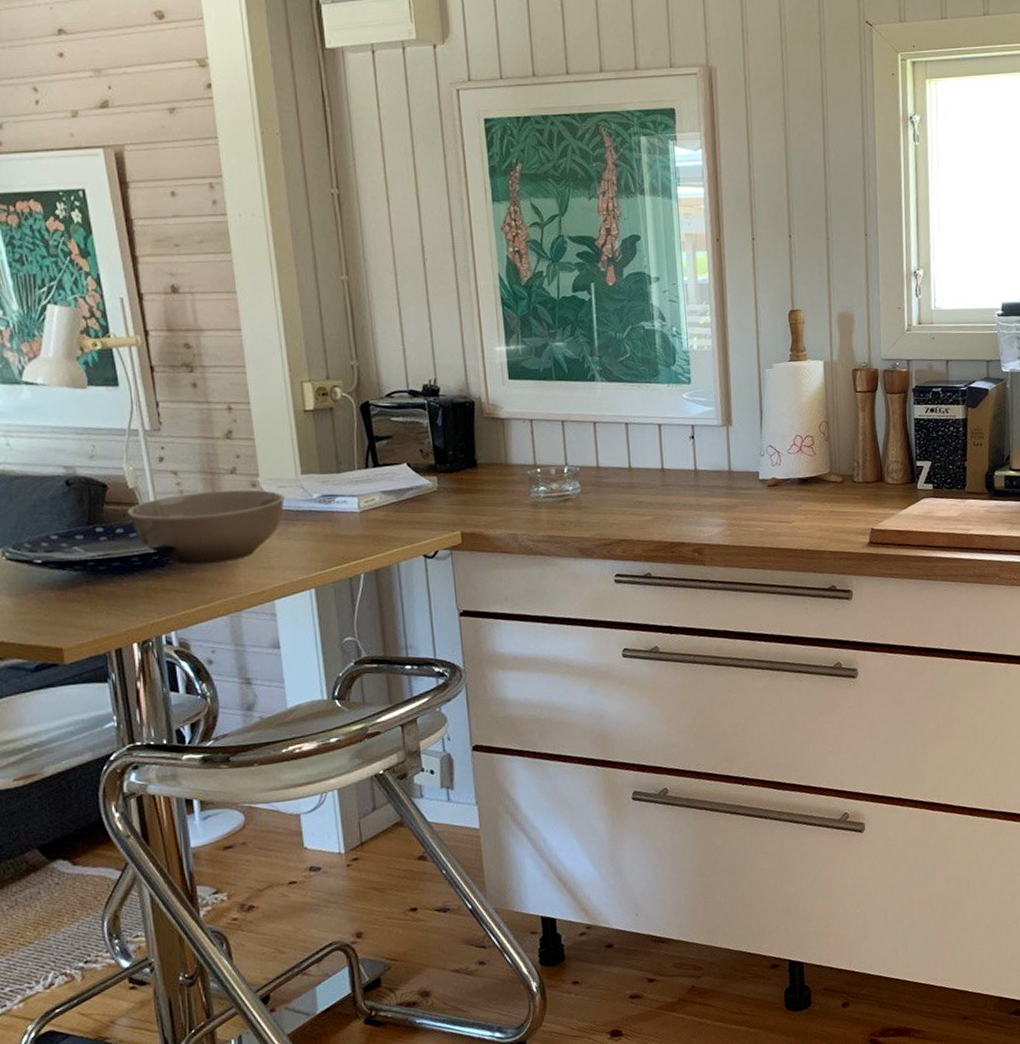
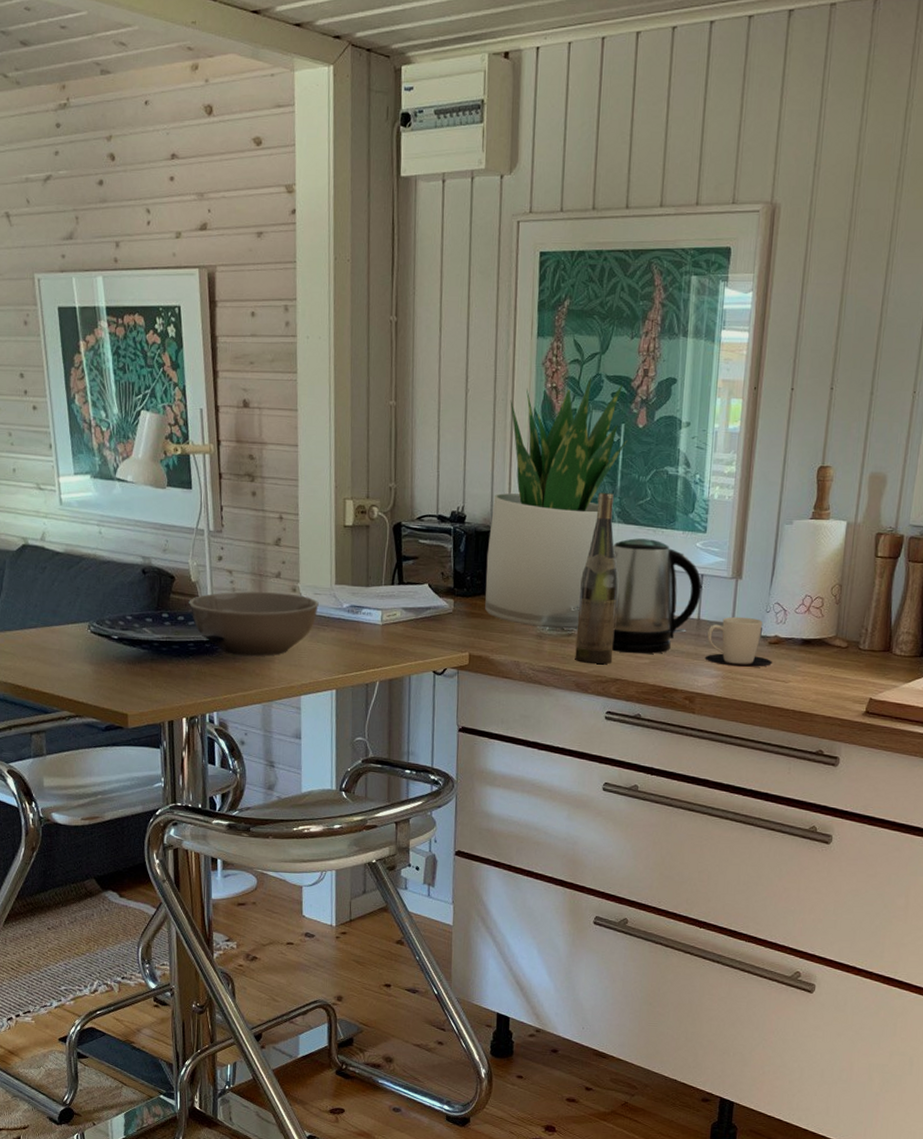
planter: none [467,241,599,496] -> present [485,379,627,629]
wine bottle: none [570,352,615,528] -> present [575,493,619,665]
kettle: none [599,394,695,512] -> present [612,538,702,655]
cup: none [706,462,774,514] -> present [704,616,772,668]

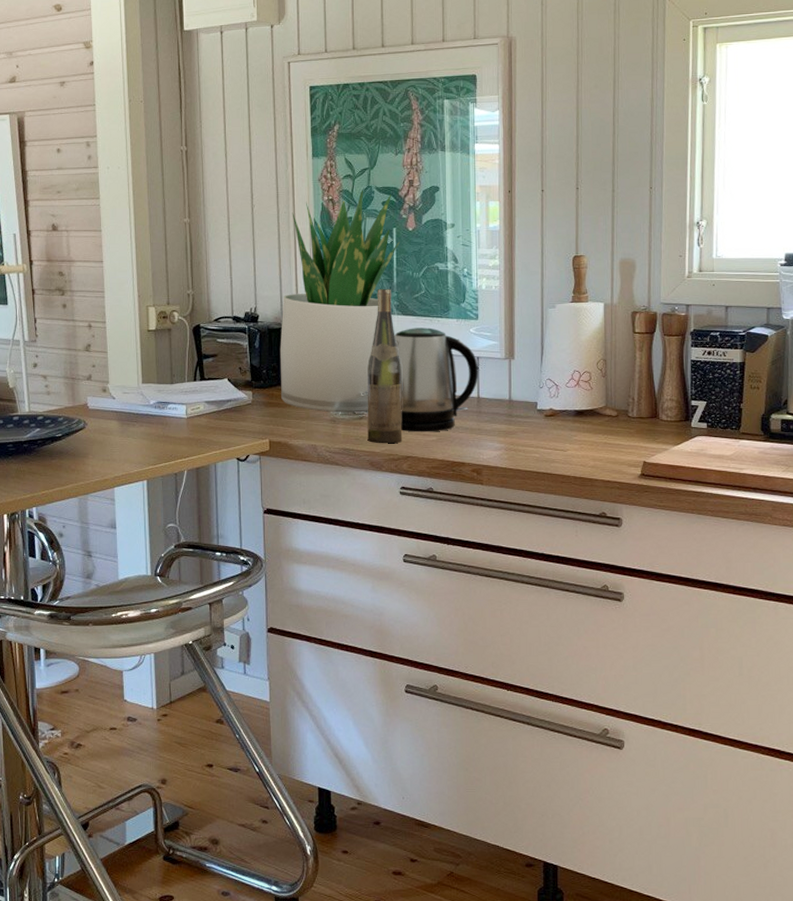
bowl: present [189,591,319,657] -> none [7,394,128,454]
cup: present [704,616,772,668] -> none [487,393,550,440]

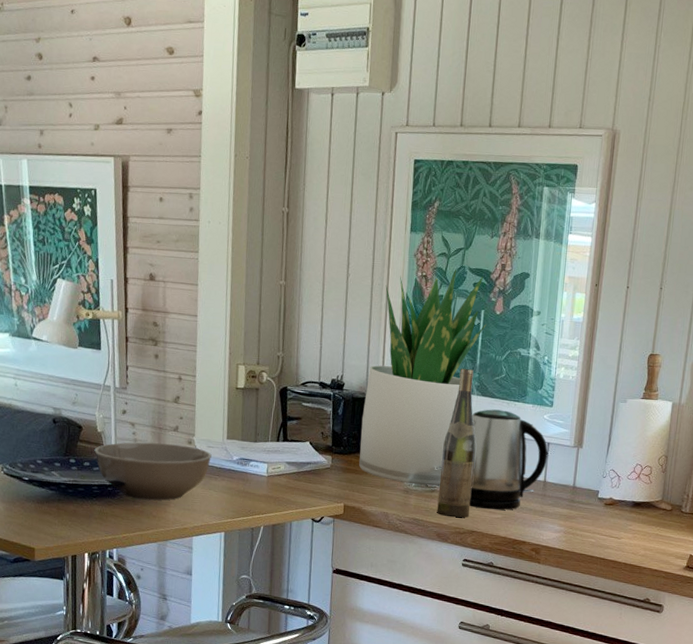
bowl: none [7,394,128,454] -> present [94,442,212,501]

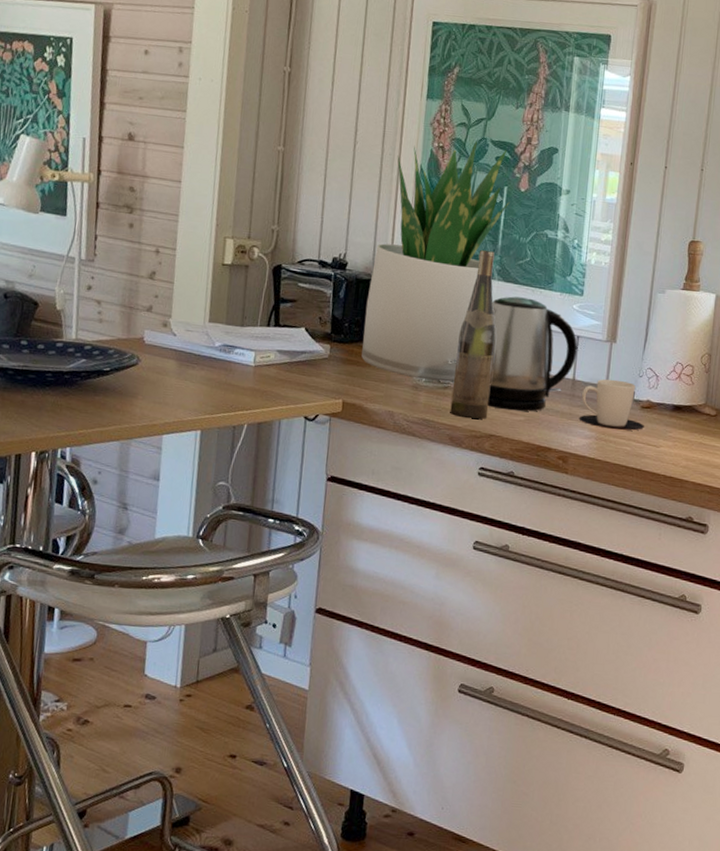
bowl: present [94,442,212,501] -> none [51,323,190,392]
cup: none [549,480,607,525] -> present [579,379,644,431]

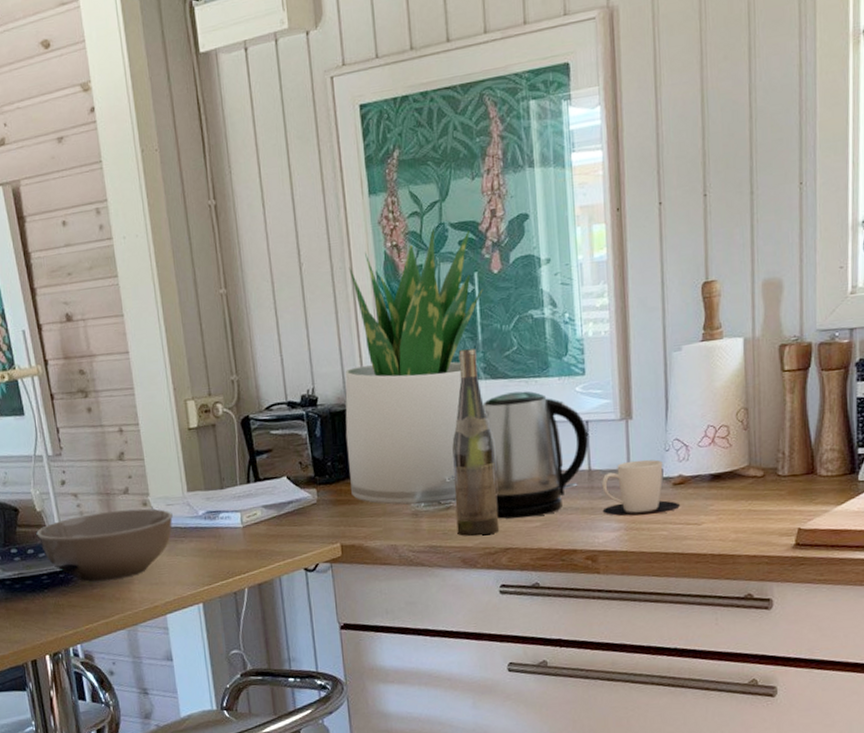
bowl: none [51,323,190,392] -> present [36,508,173,582]

